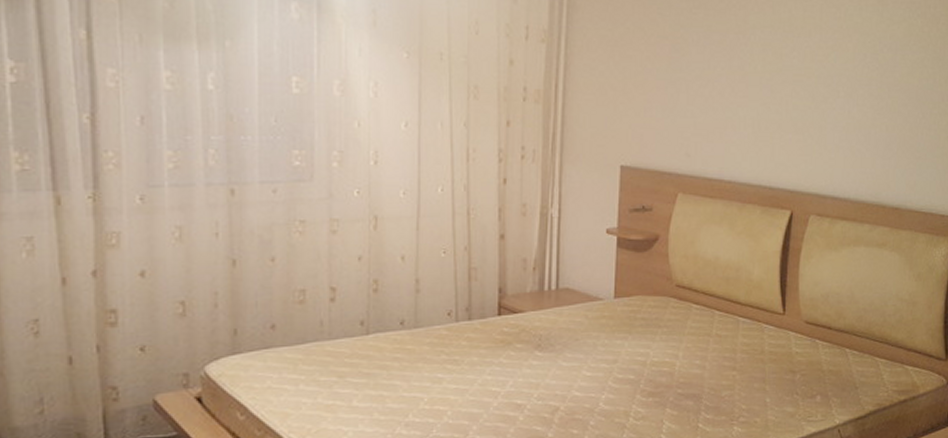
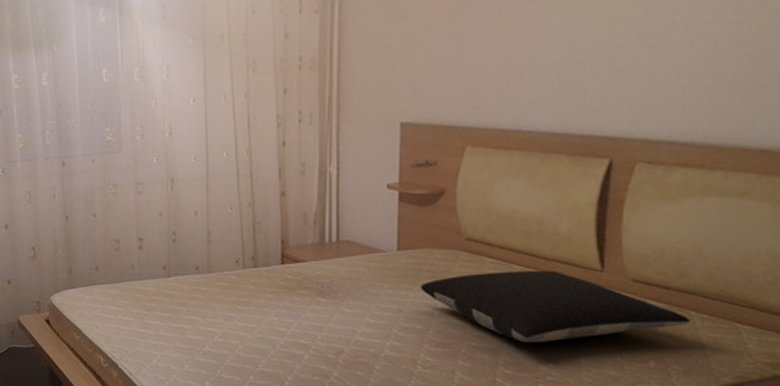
pillow: none [635,315,845,386] -> present [421,270,690,342]

